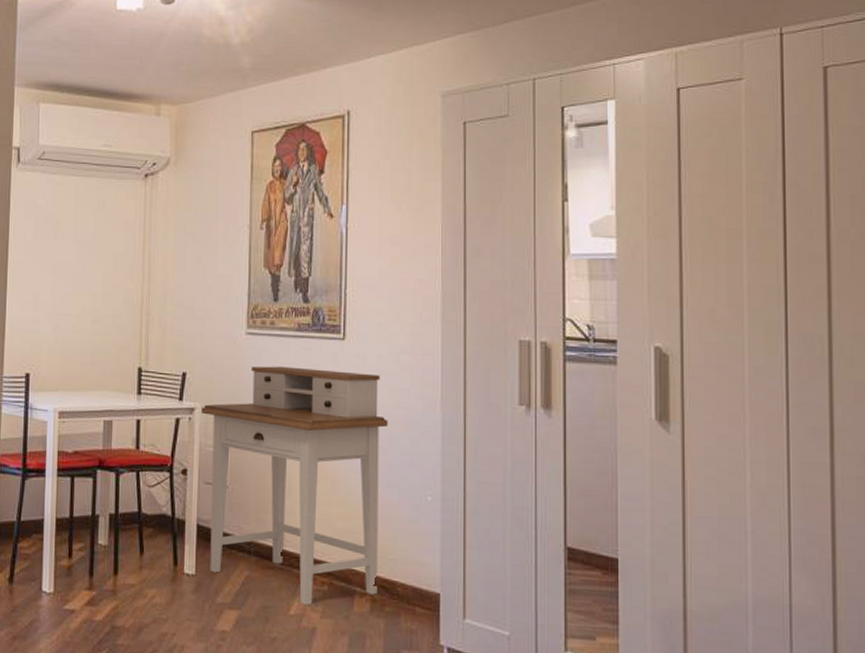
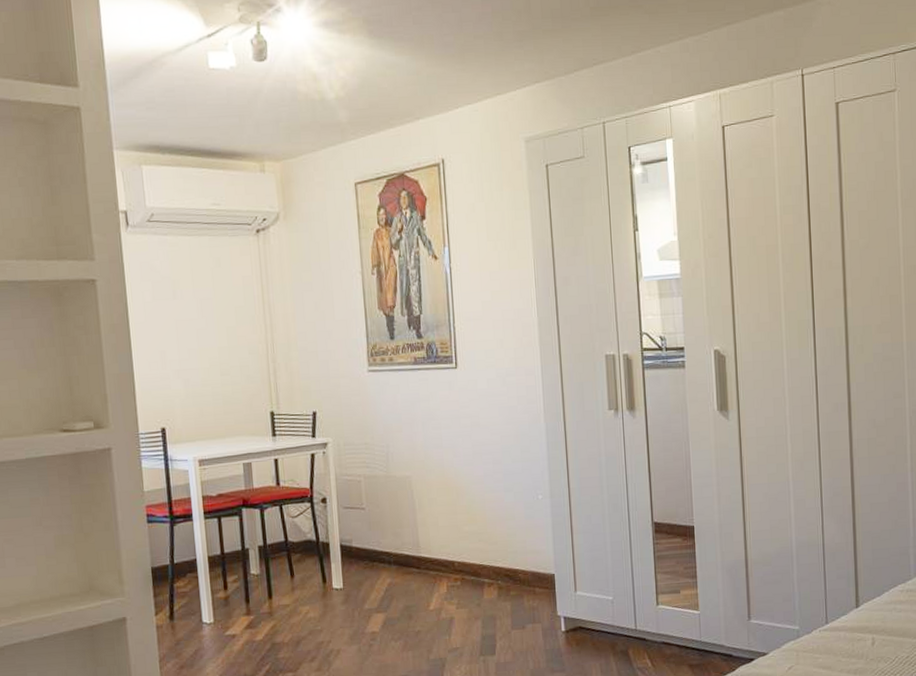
desk: present [201,366,388,606] -> none [334,396,503,600]

